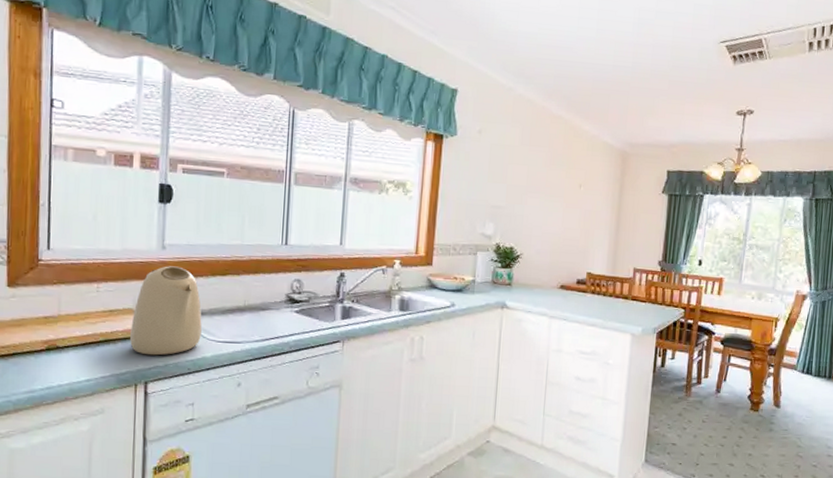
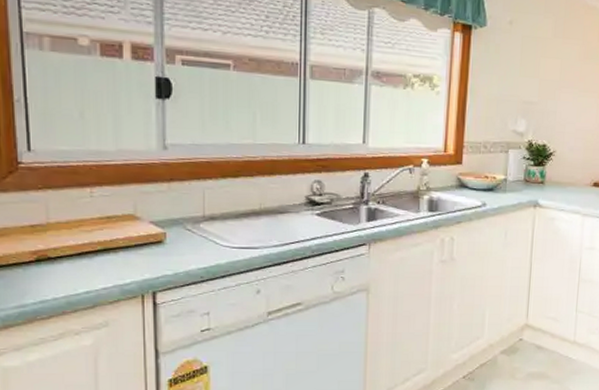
kettle: present [130,266,202,356] -> none [133,167,214,264]

